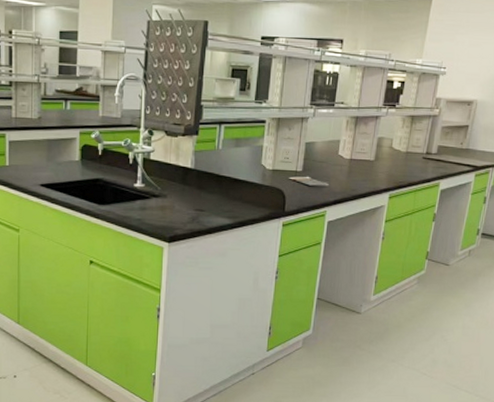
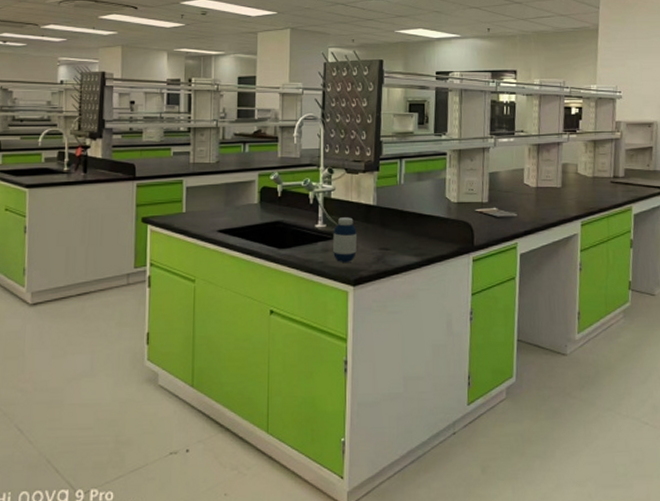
medicine bottle: none [150,178,175,222] -> present [333,217,358,263]

